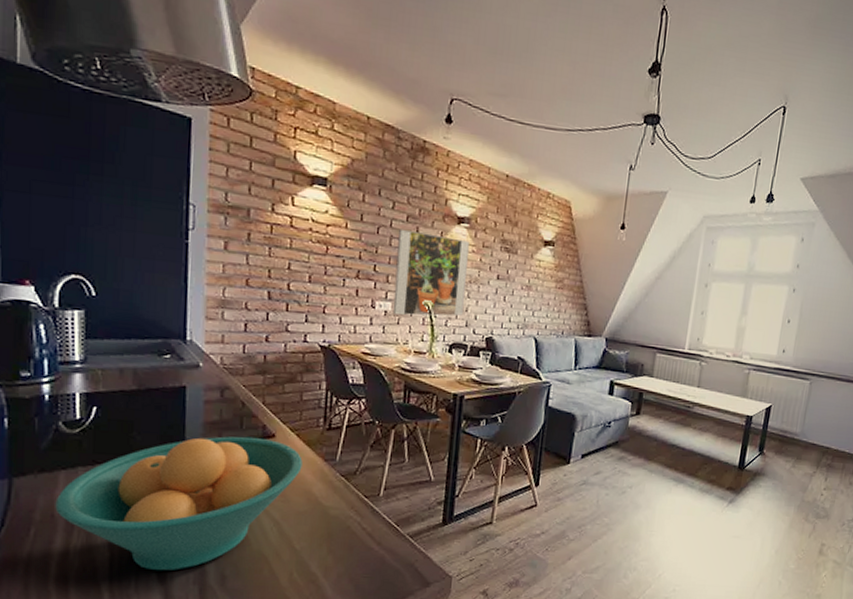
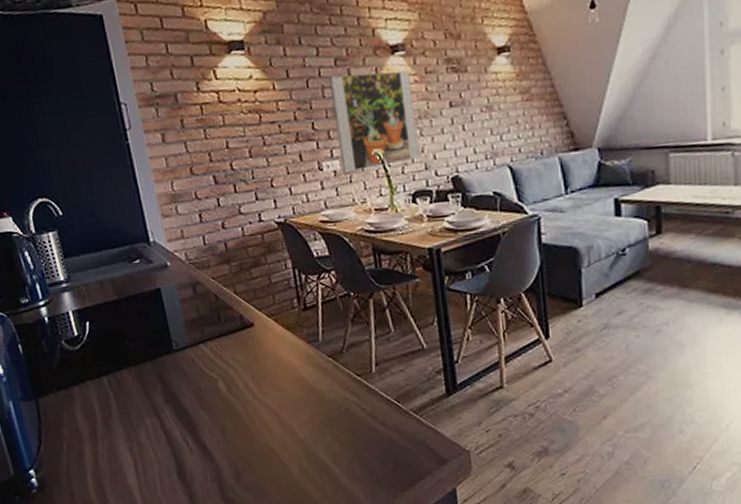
fruit bowl: present [55,436,303,571] -> none [76,328,287,472]

